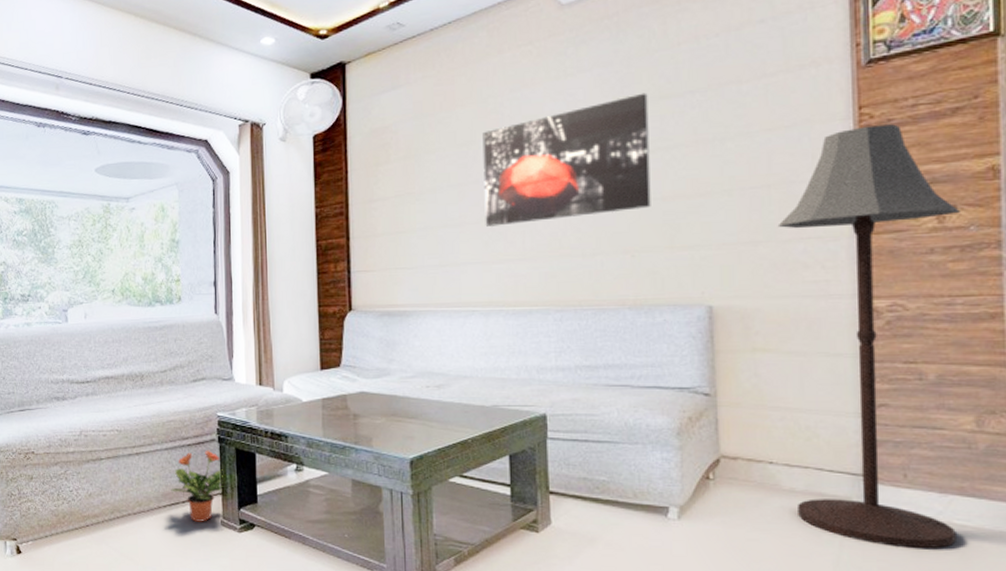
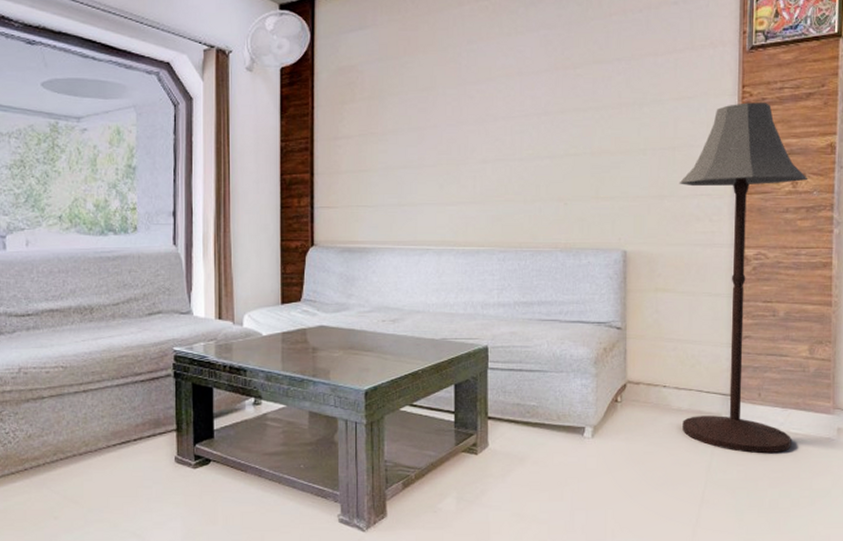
potted plant: present [171,450,223,522] -> none [121,385,178,460]
wall art: present [482,92,651,227] -> none [441,56,584,170]

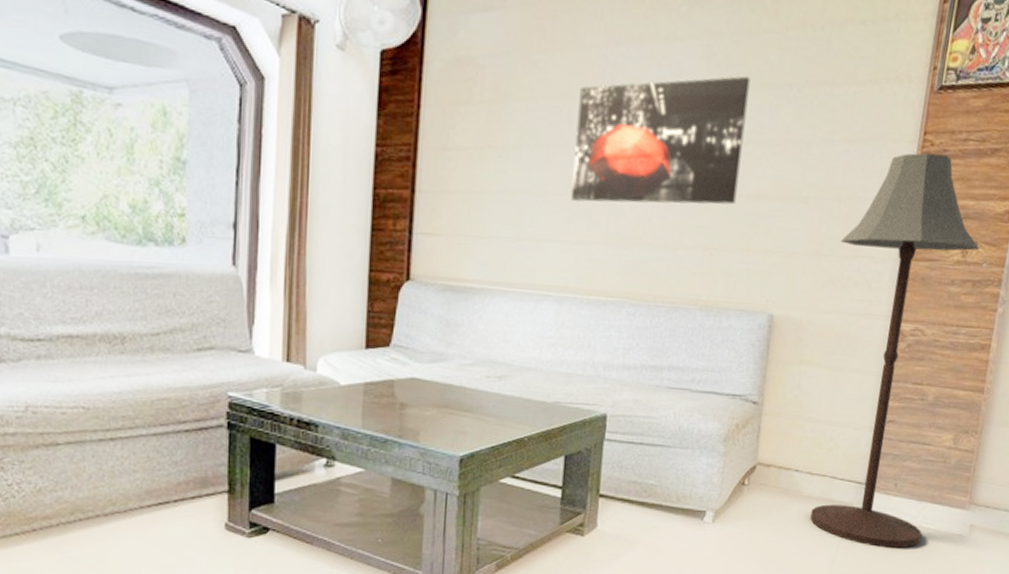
wall art: none [441,56,584,170] -> present [570,76,751,205]

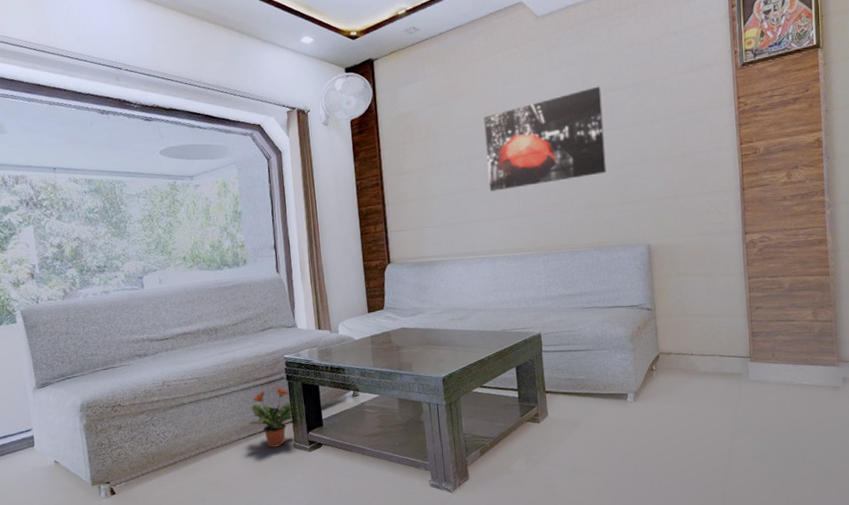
potted plant: none [159,437,232,526] -> present [248,387,293,448]
floor lamp: present [810,152,980,549] -> none [690,109,804,404]

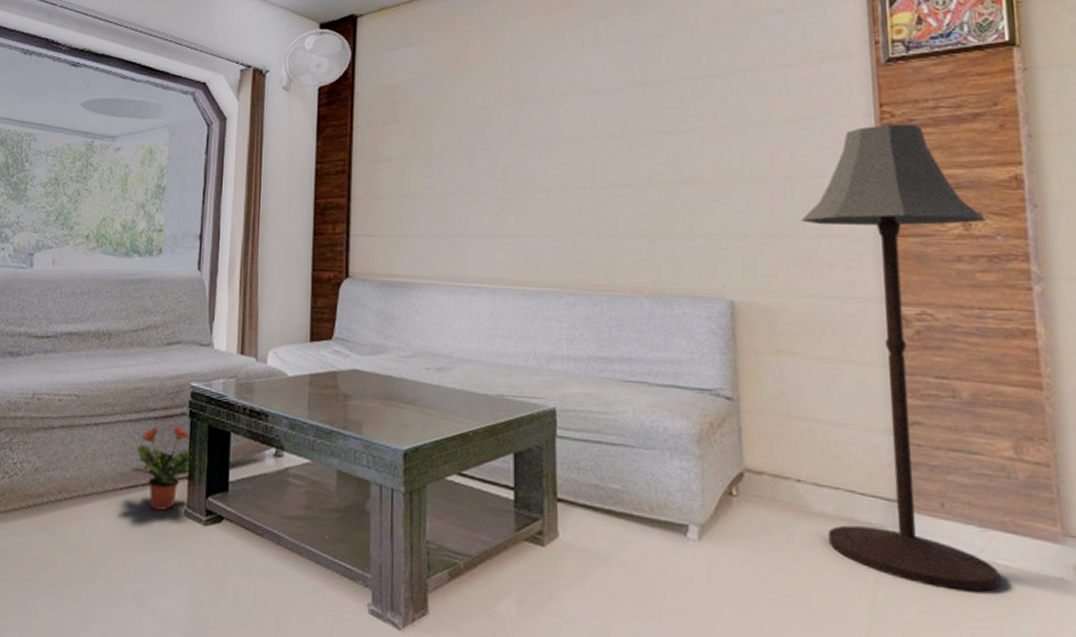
wall art: present [484,86,607,191] -> none [496,72,670,198]
floor lamp: none [690,109,804,404] -> present [800,124,1000,592]

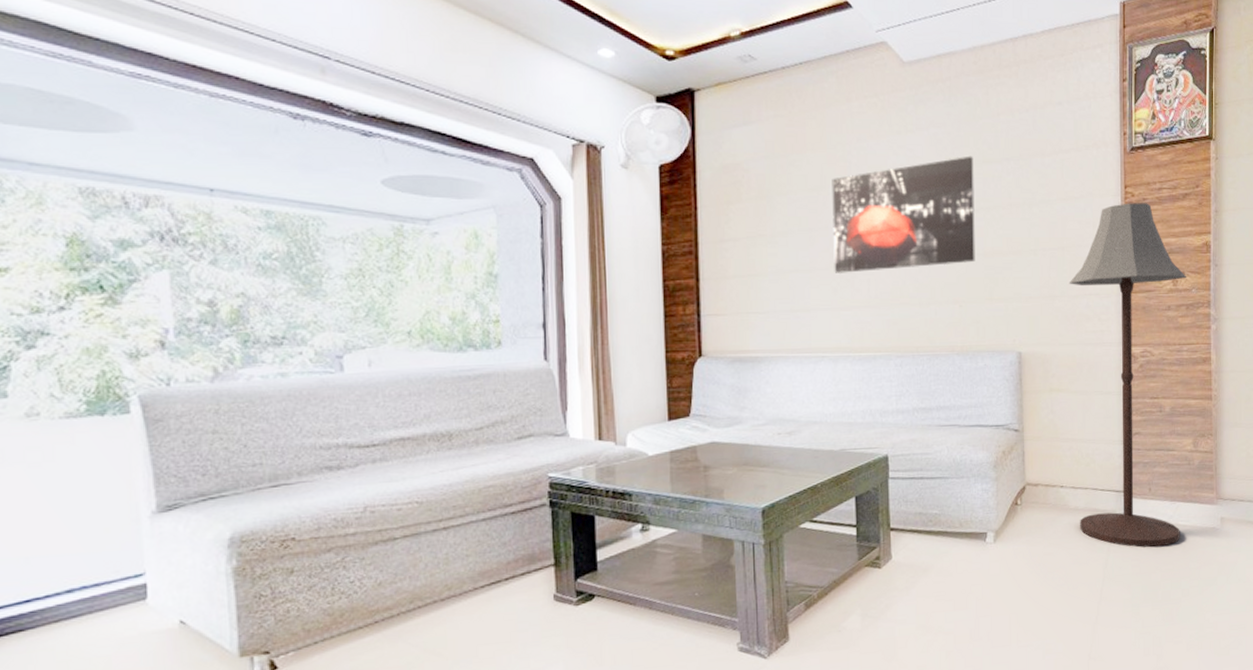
potted plant: present [130,425,192,511] -> none [490,516,556,600]
wall art: none [496,72,670,198] -> present [832,155,975,273]

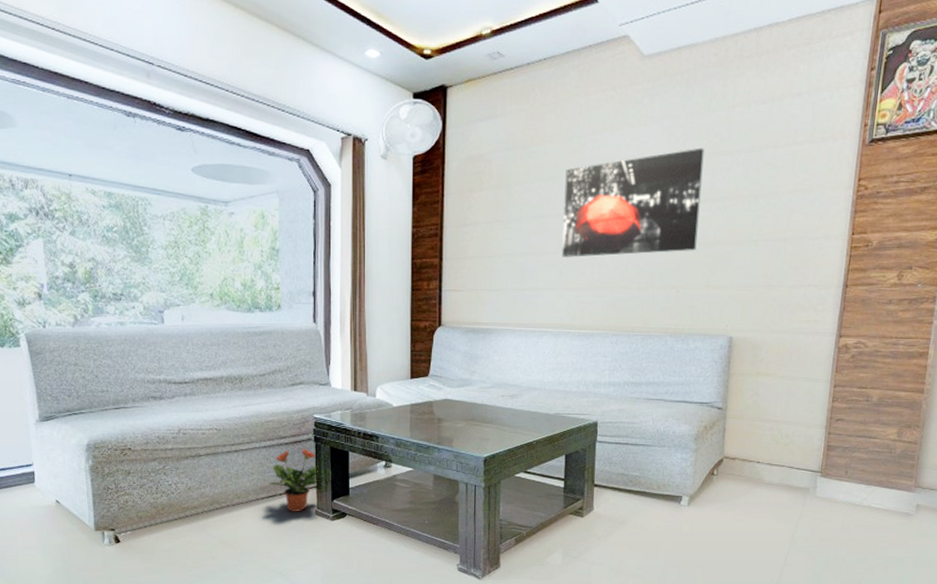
potted plant: none [490,516,556,600] -> present [269,448,318,512]
floor lamp: present [1069,203,1187,548] -> none [772,196,914,525]

